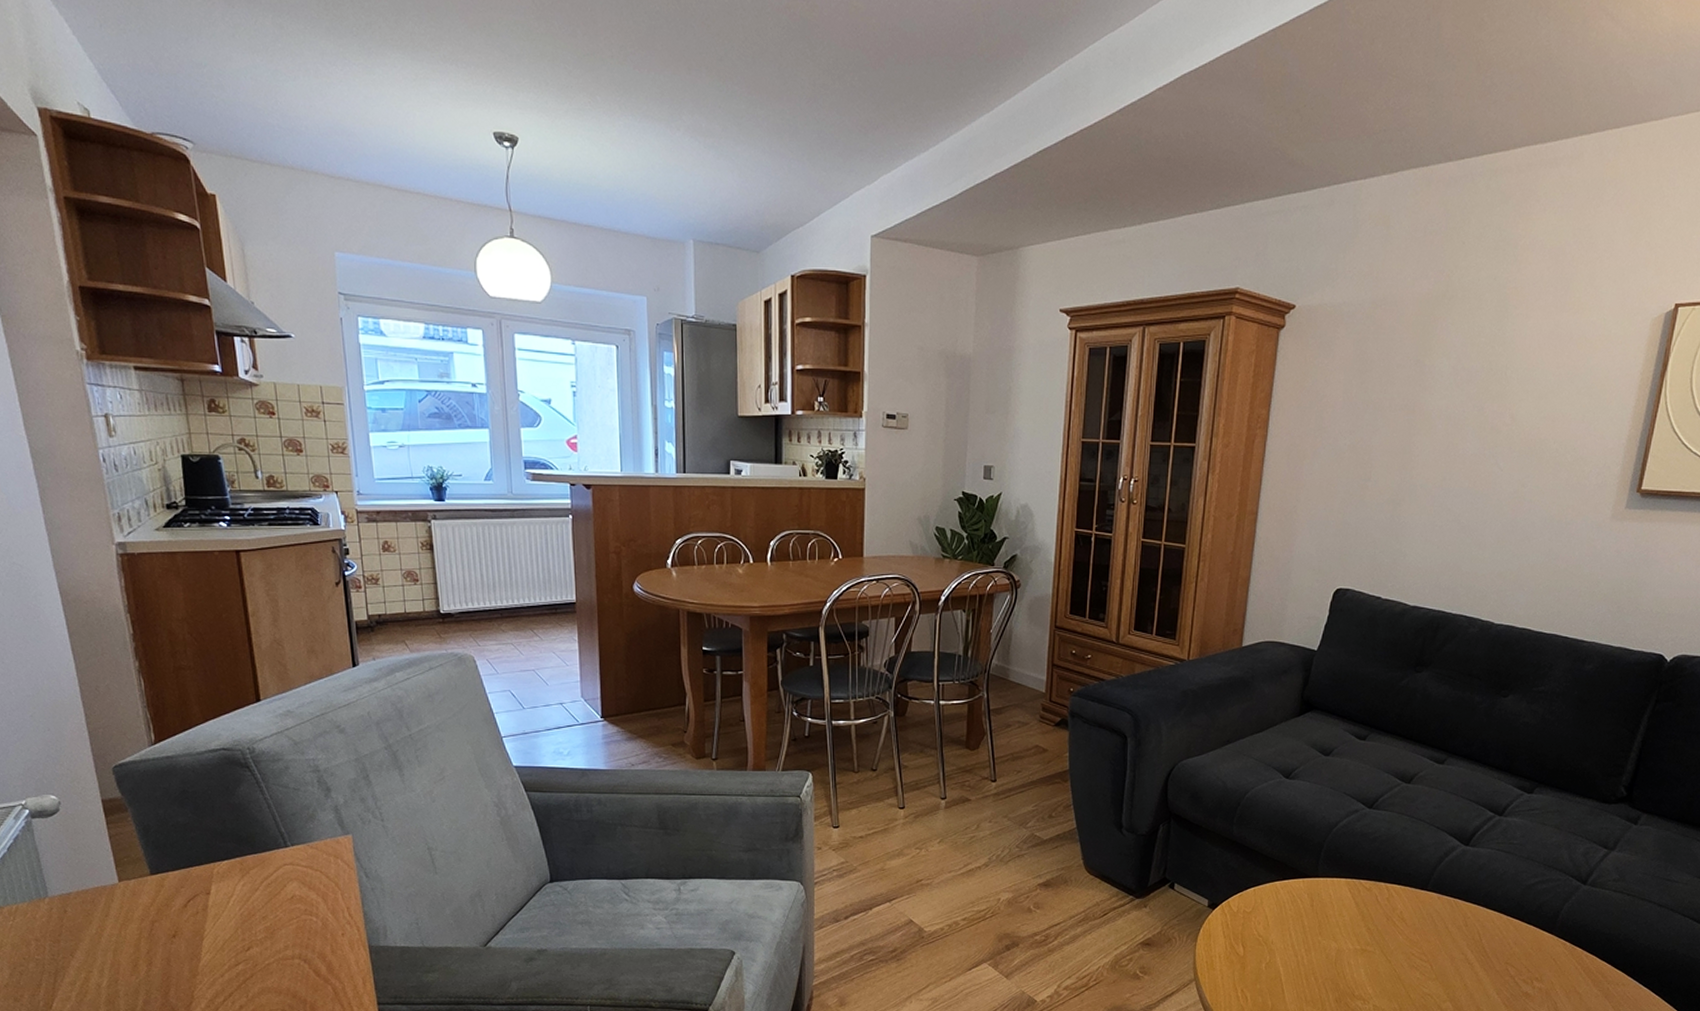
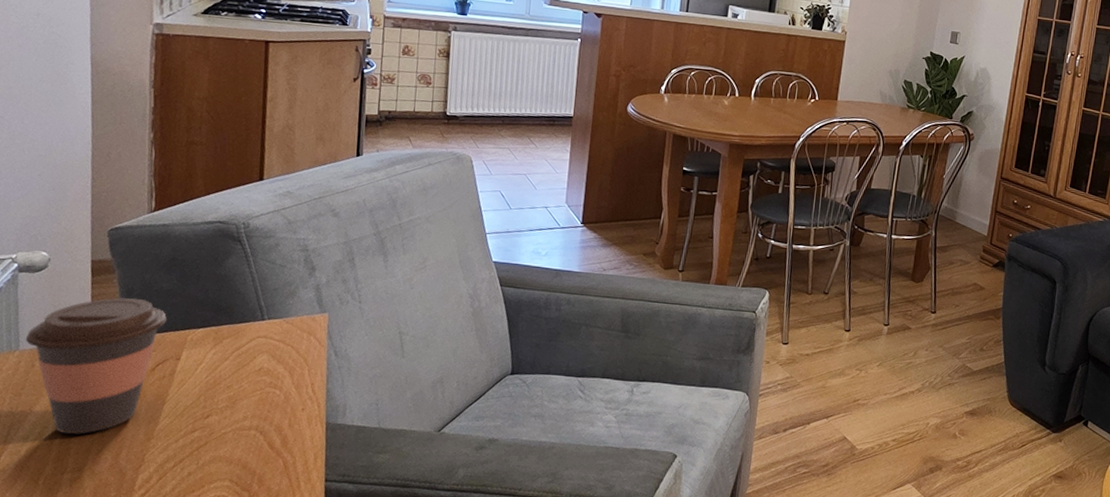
coffee cup: none [52,836,190,977] -> present [25,297,168,435]

